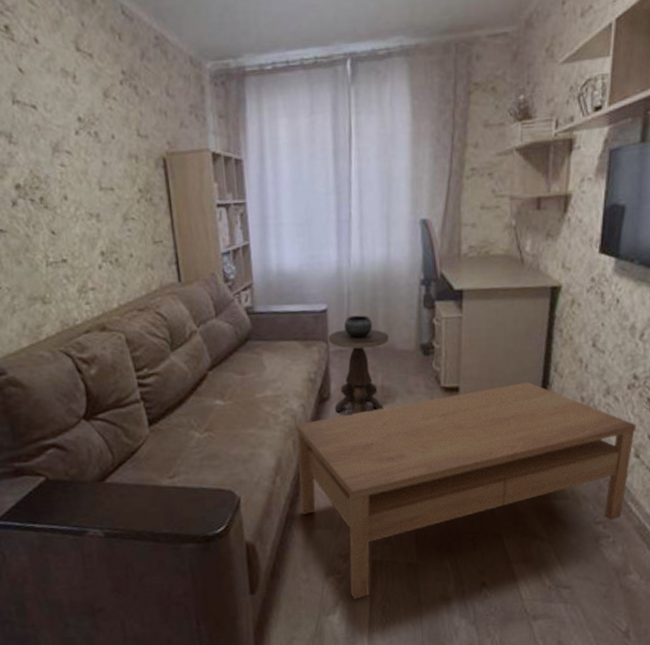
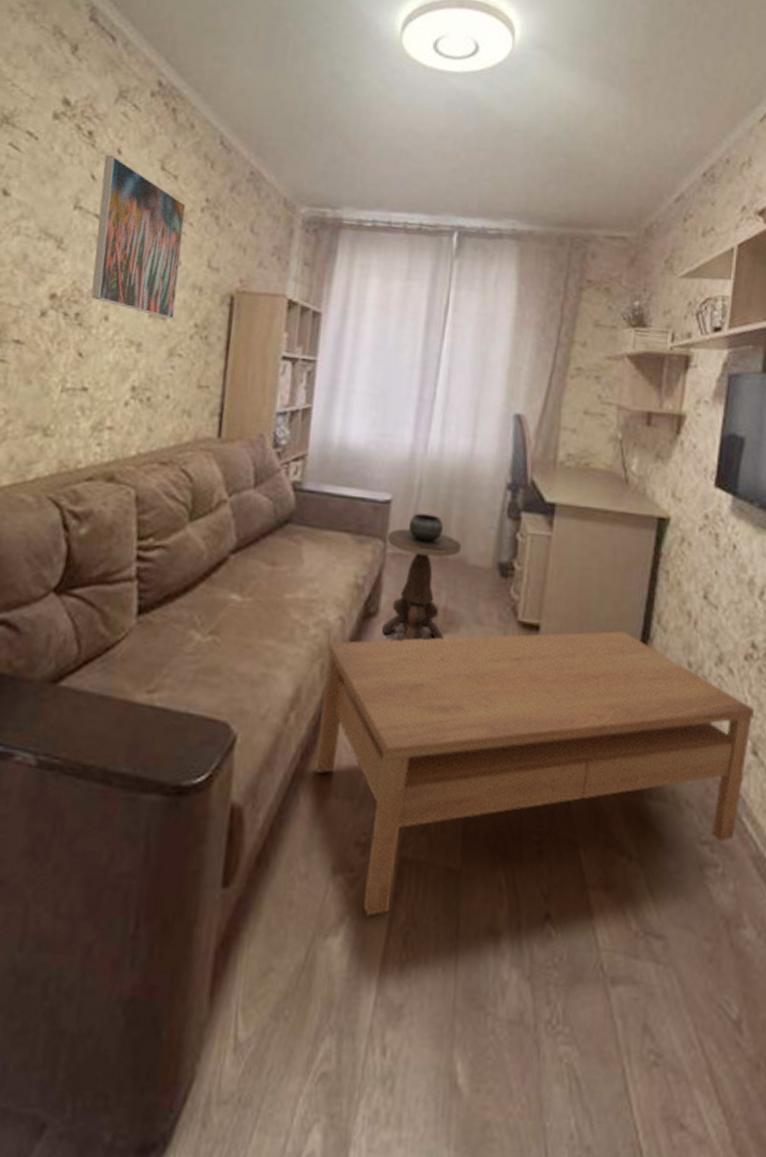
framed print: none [25,46,120,189] -> present [90,155,186,319]

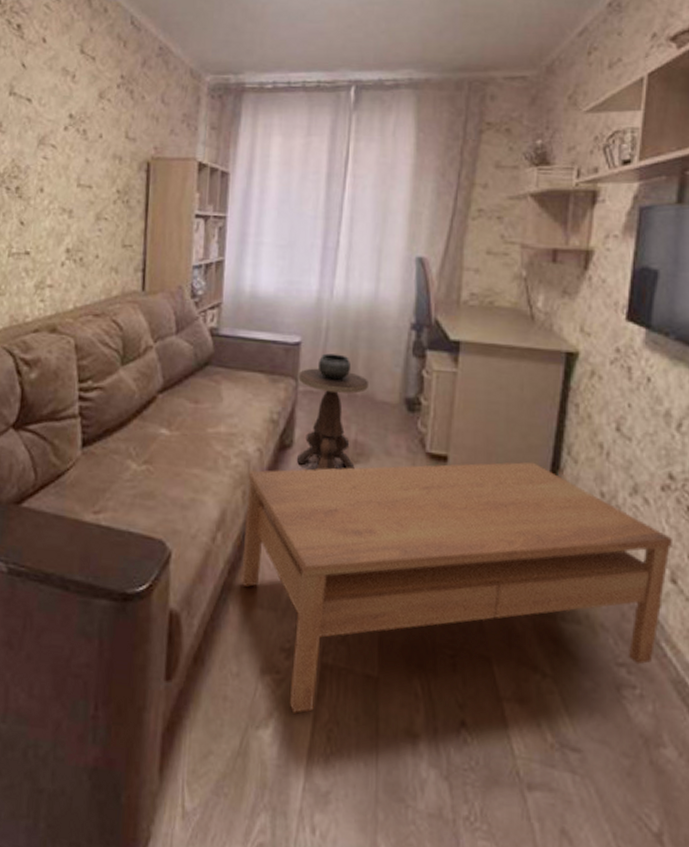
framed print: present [90,155,186,319] -> none [27,45,104,187]

